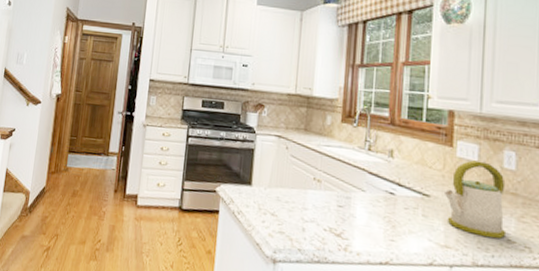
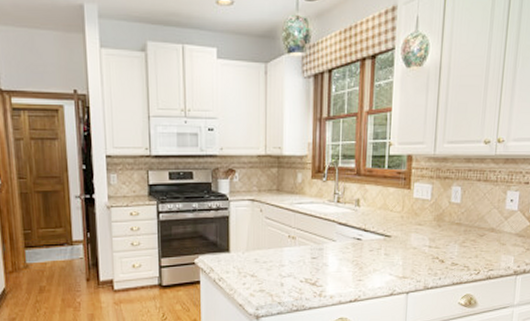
kettle: present [445,160,507,239] -> none [403,199,452,264]

